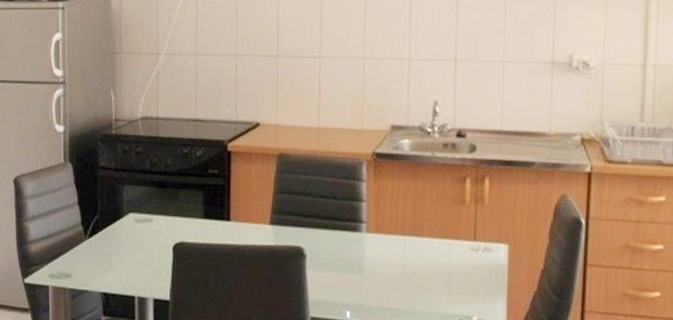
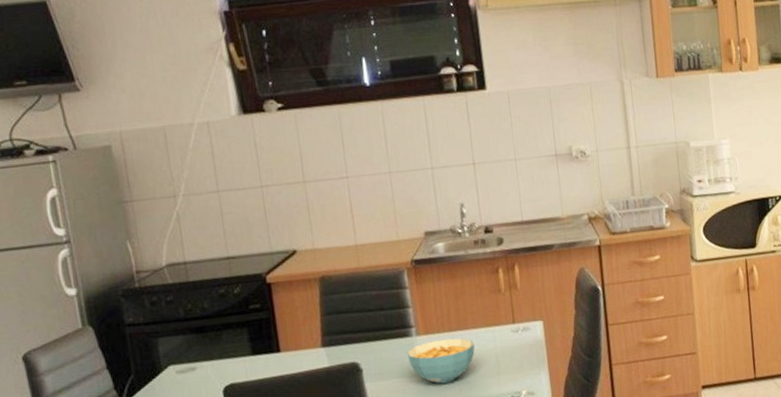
cereal bowl: none [353,241,427,289] -> present [406,338,475,384]

